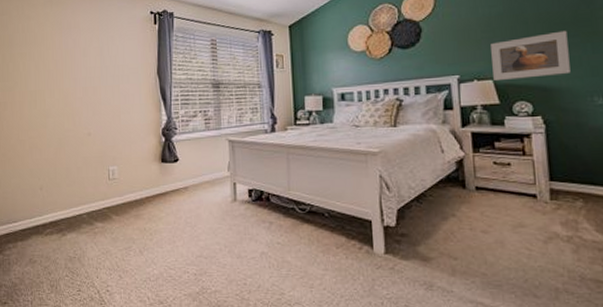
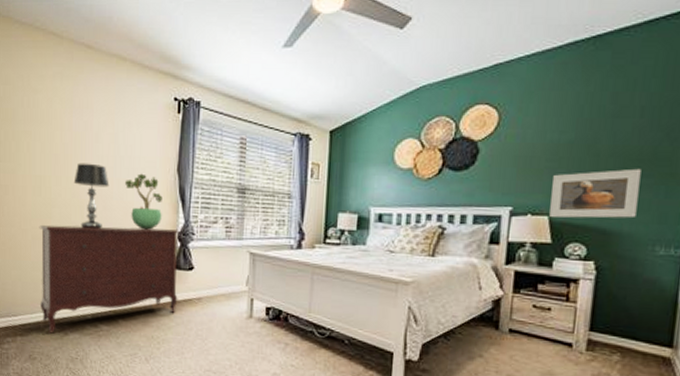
dresser: none [35,126,166,236] -> present [39,224,180,334]
table lamp: none [65,75,98,133] -> present [73,163,109,229]
potted plant: none [112,79,146,129] -> present [125,173,162,230]

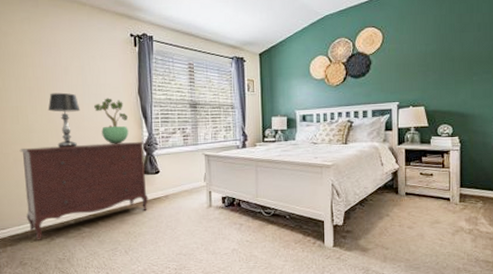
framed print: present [549,168,641,218] -> none [425,67,482,107]

